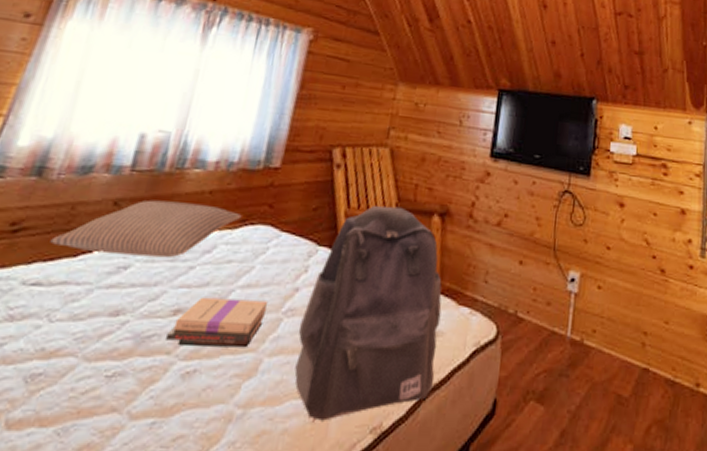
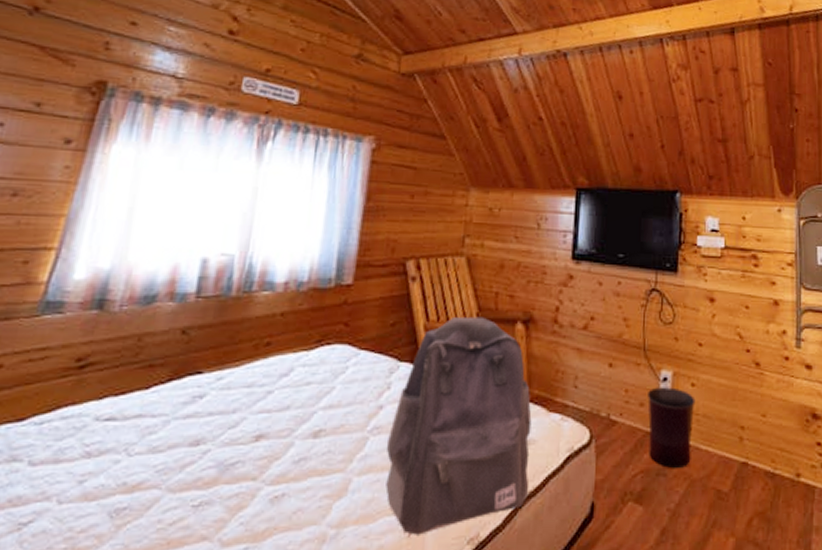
pillow: present [50,200,242,258] -> none [119,326,317,384]
books: present [166,297,269,348] -> none [251,421,353,472]
waste bin: none [553,287,601,370] -> present [646,387,696,468]

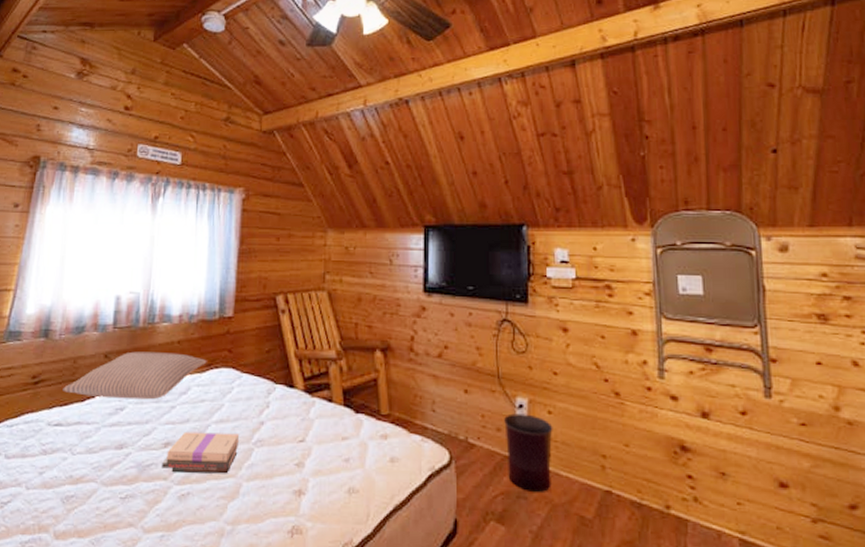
pillow: none [119,326,317,384] -> present [62,351,207,400]
books: none [251,421,353,472] -> present [162,431,240,474]
backpack: present [385,316,532,535] -> none [268,344,395,537]

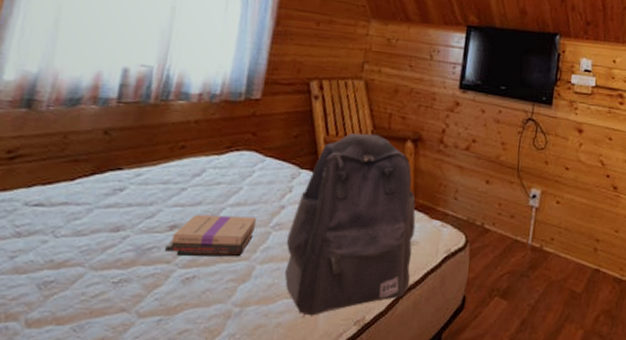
pillow: present [62,351,207,400] -> none [47,129,227,181]
backpack: none [268,344,395,537] -> present [284,133,416,316]
waste bin: present [503,413,553,492] -> none [515,202,559,271]

